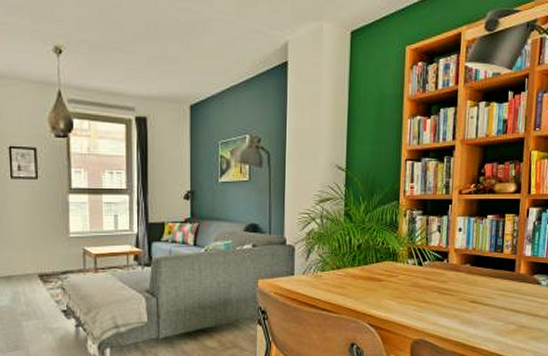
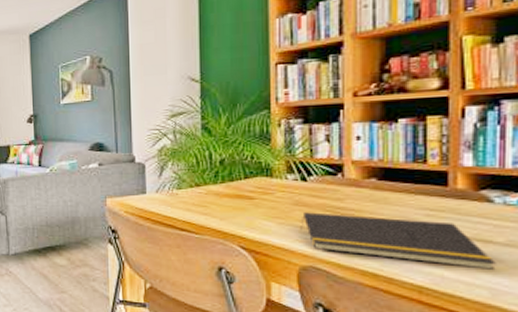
notepad: none [415,293,539,337] -> present [300,212,496,270]

